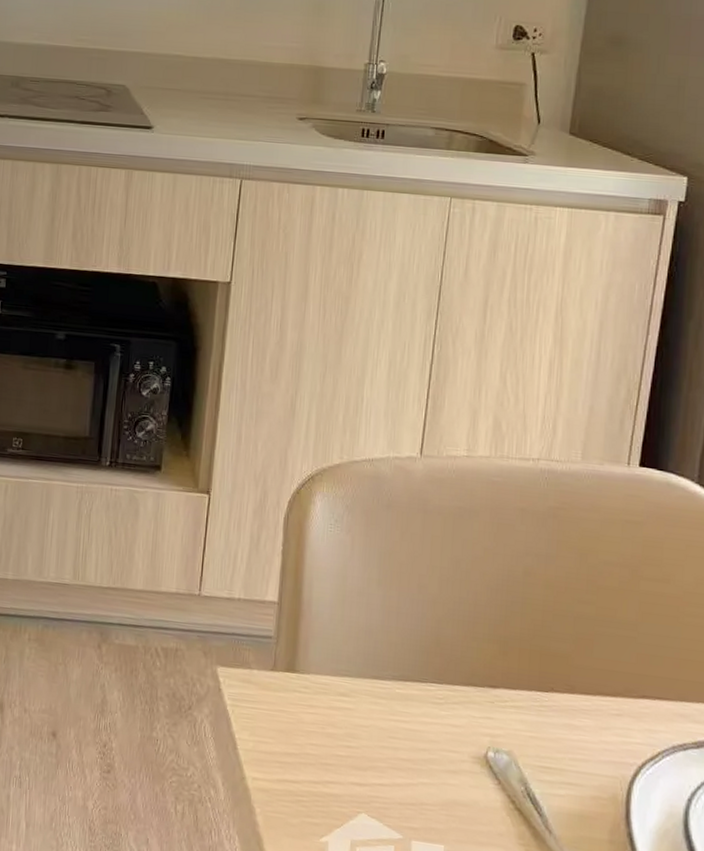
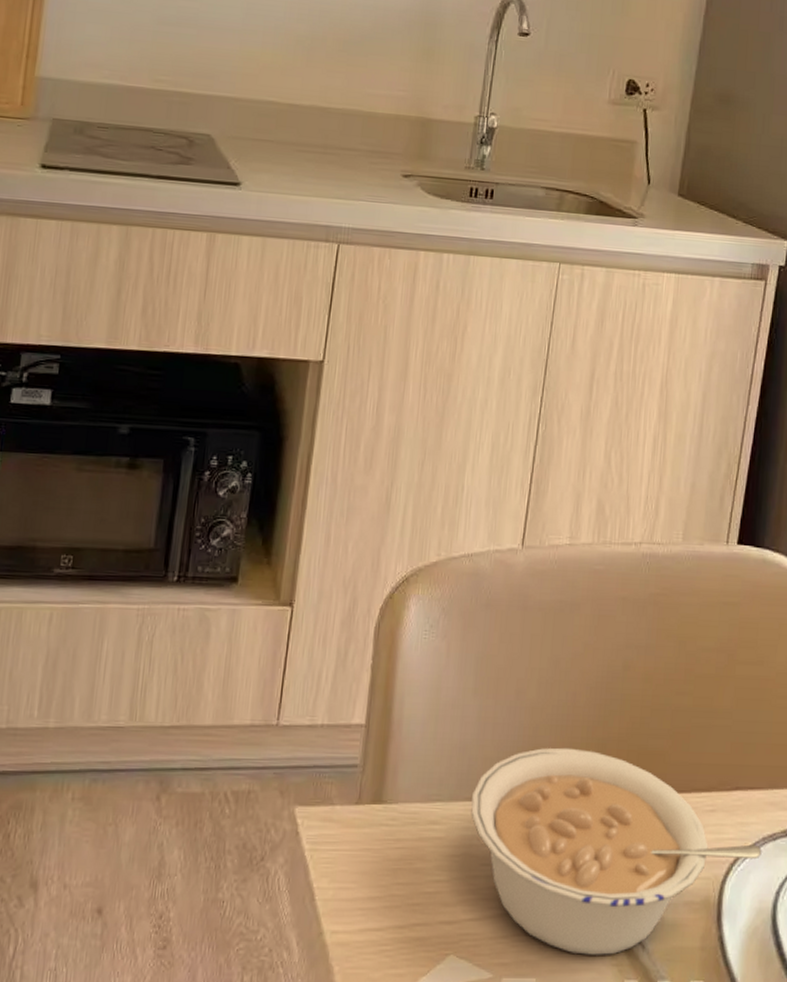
legume: none [377,639,672,835] -> present [470,747,762,955]

